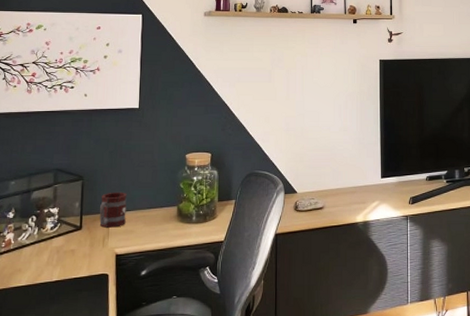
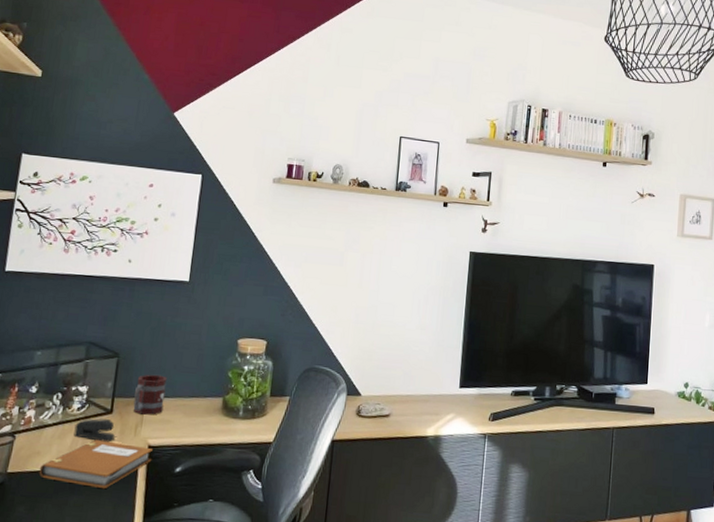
notebook: none [21,254,121,296] -> present [39,440,154,488]
stapler: none [49,235,87,255] -> present [74,418,116,442]

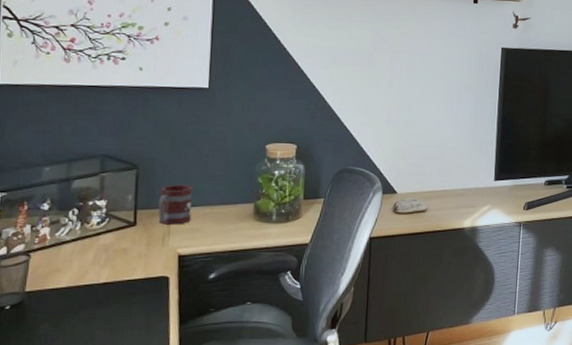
notebook: present [39,440,154,488] -> none [61,253,184,299]
stapler: present [74,418,116,442] -> none [95,232,142,255]

